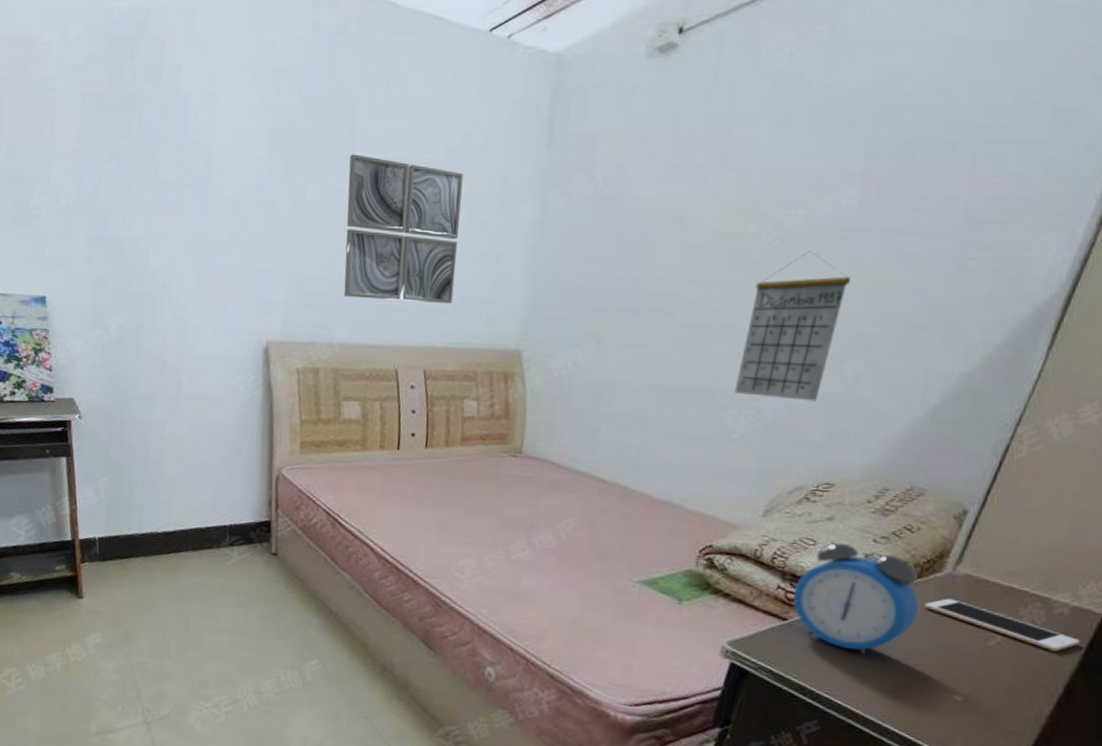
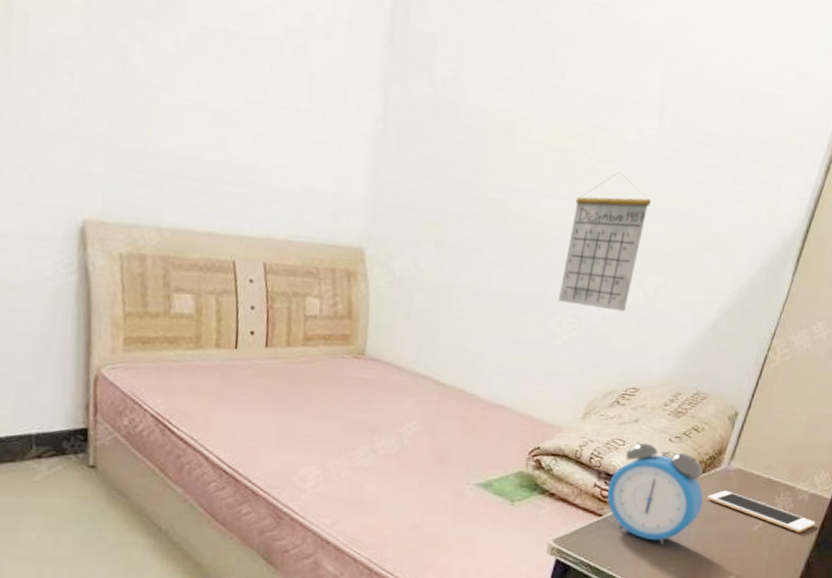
wall art: present [343,154,463,303] -> none [174,18,305,194]

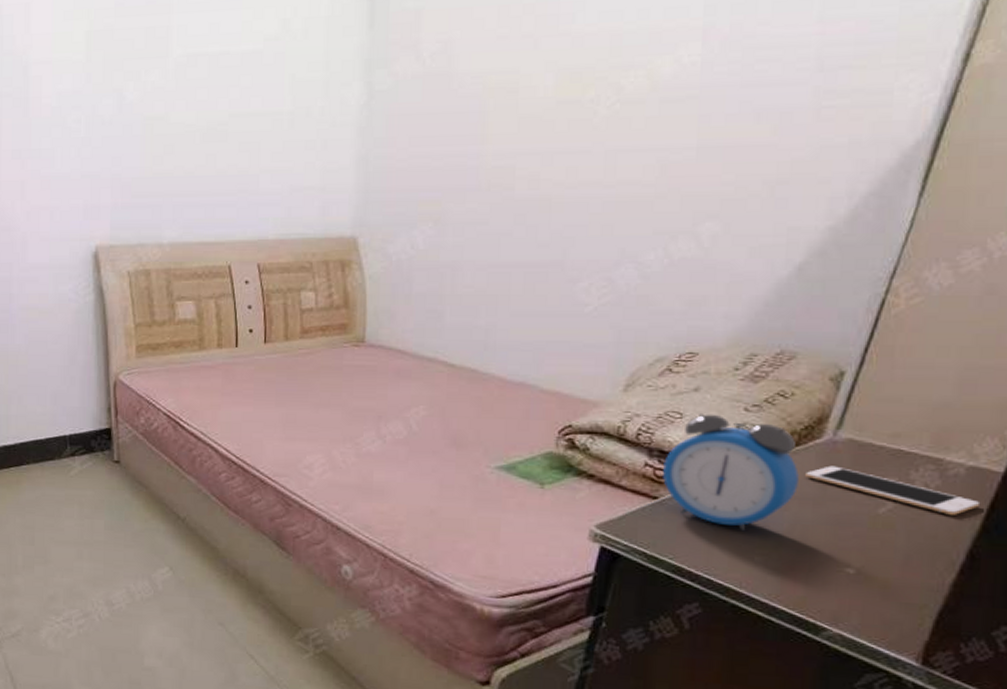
calendar: present [558,171,651,312] -> none [583,112,699,268]

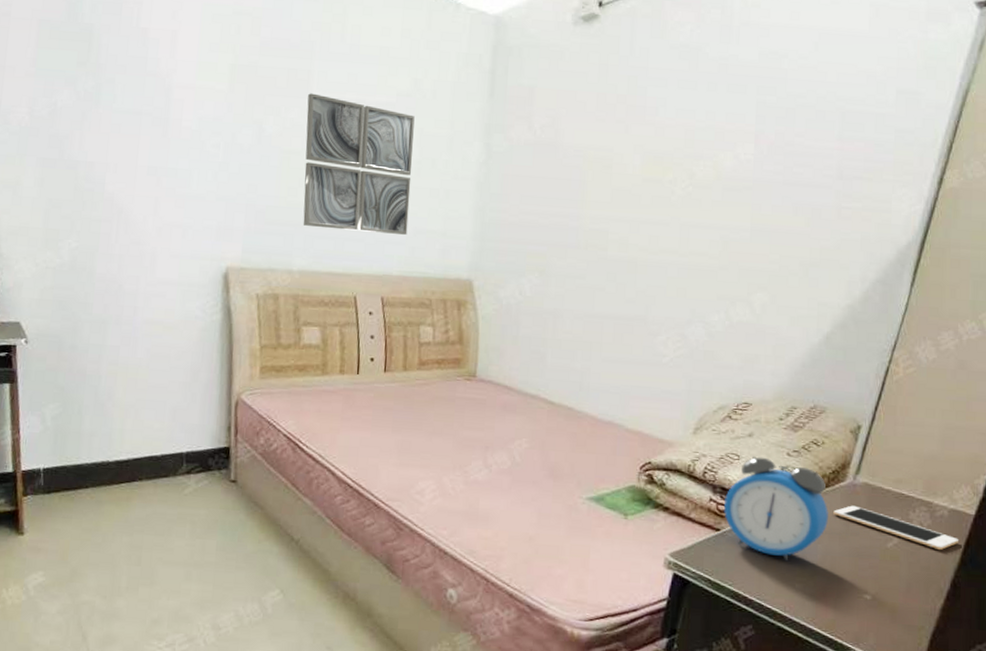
wall art: none [168,51,285,196] -> present [303,93,415,235]

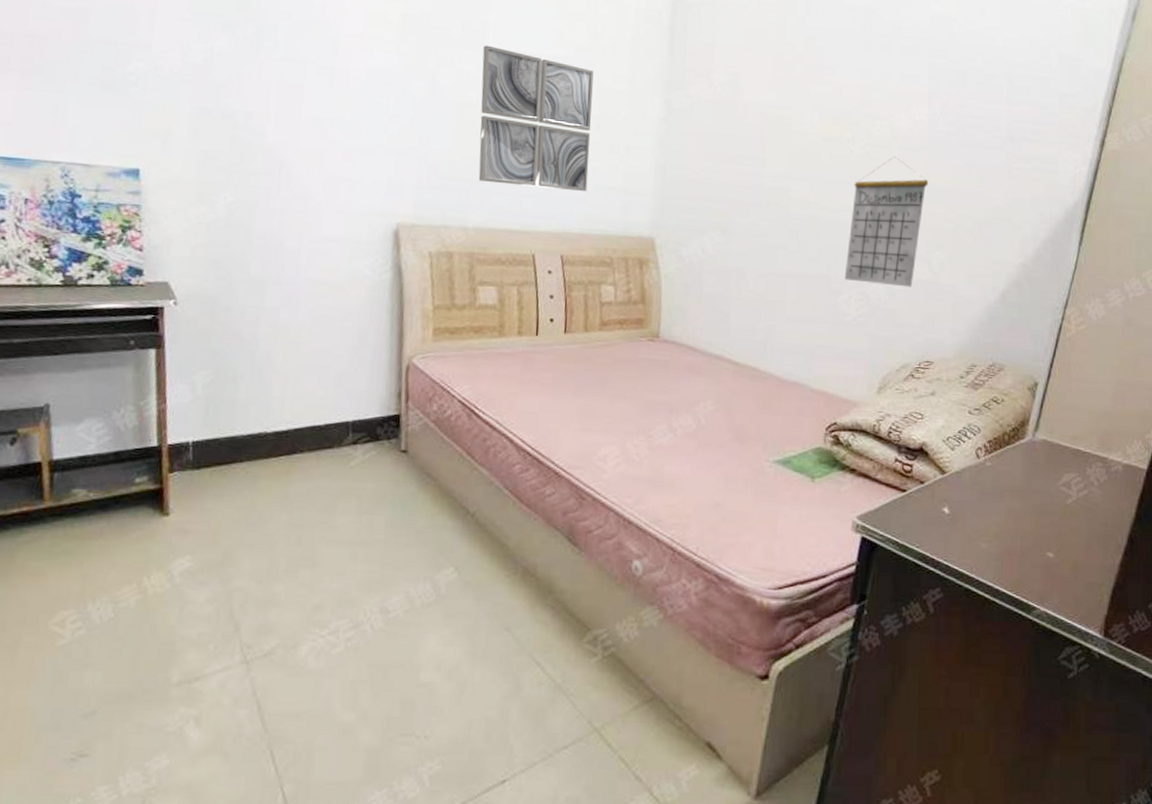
calendar: none [662,196,752,329] -> present [844,156,928,288]
alarm clock: present [724,456,828,562] -> none [910,415,1010,521]
cell phone: present [833,505,960,550] -> none [1015,462,1134,505]

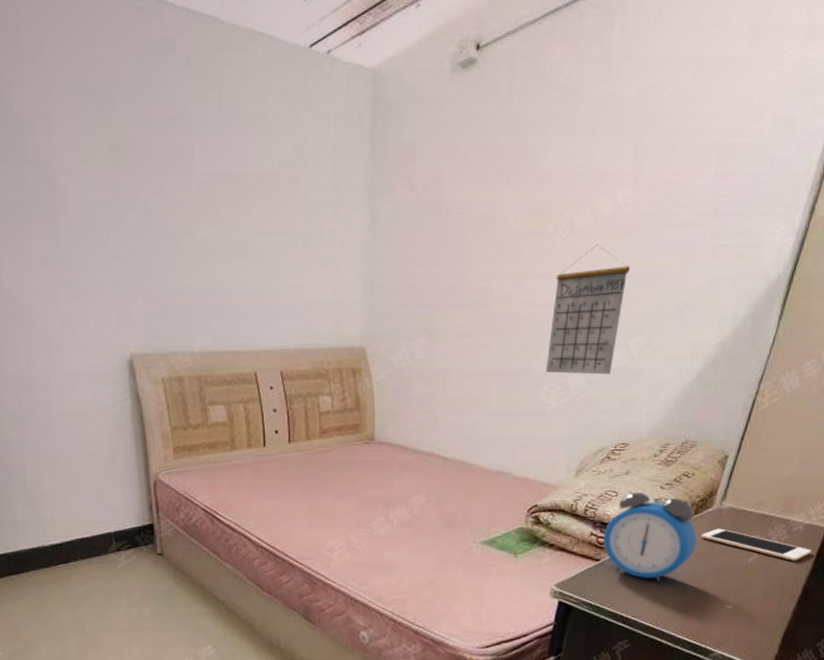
wall art: present [478,45,594,191] -> none [191,169,300,308]
alarm clock: none [910,415,1010,521] -> present [603,492,697,582]
cell phone: none [1015,462,1134,505] -> present [701,528,812,561]

